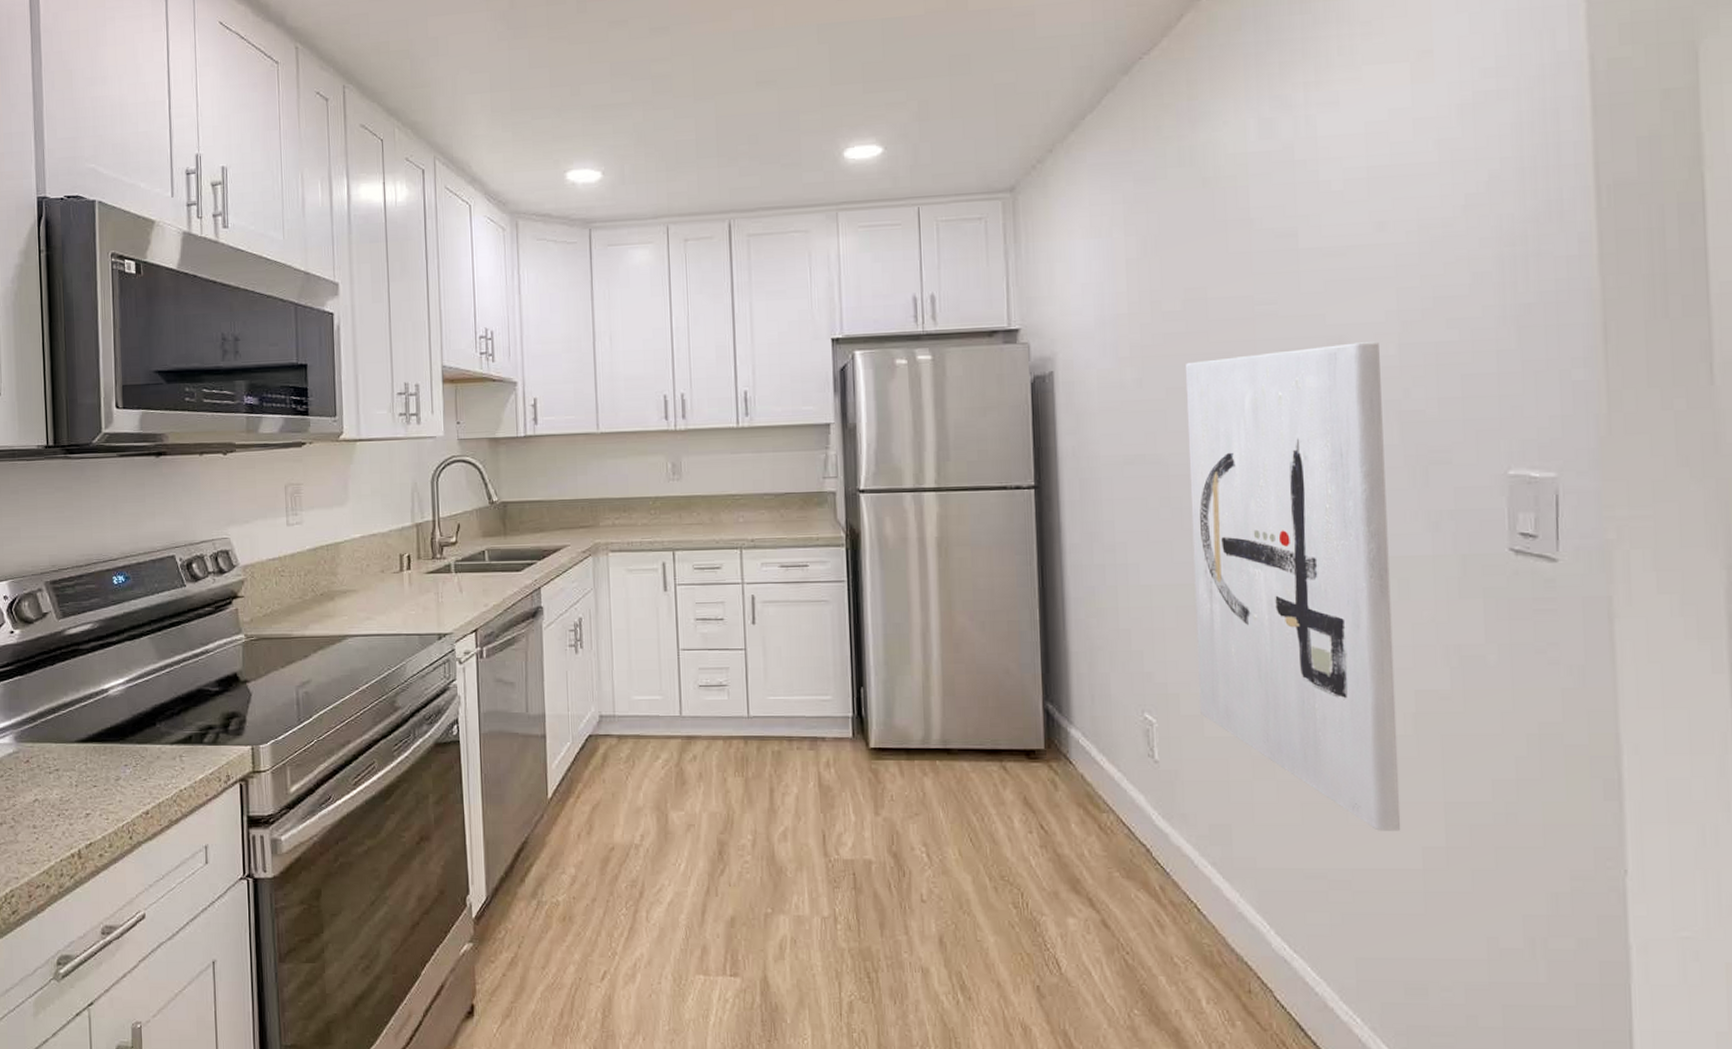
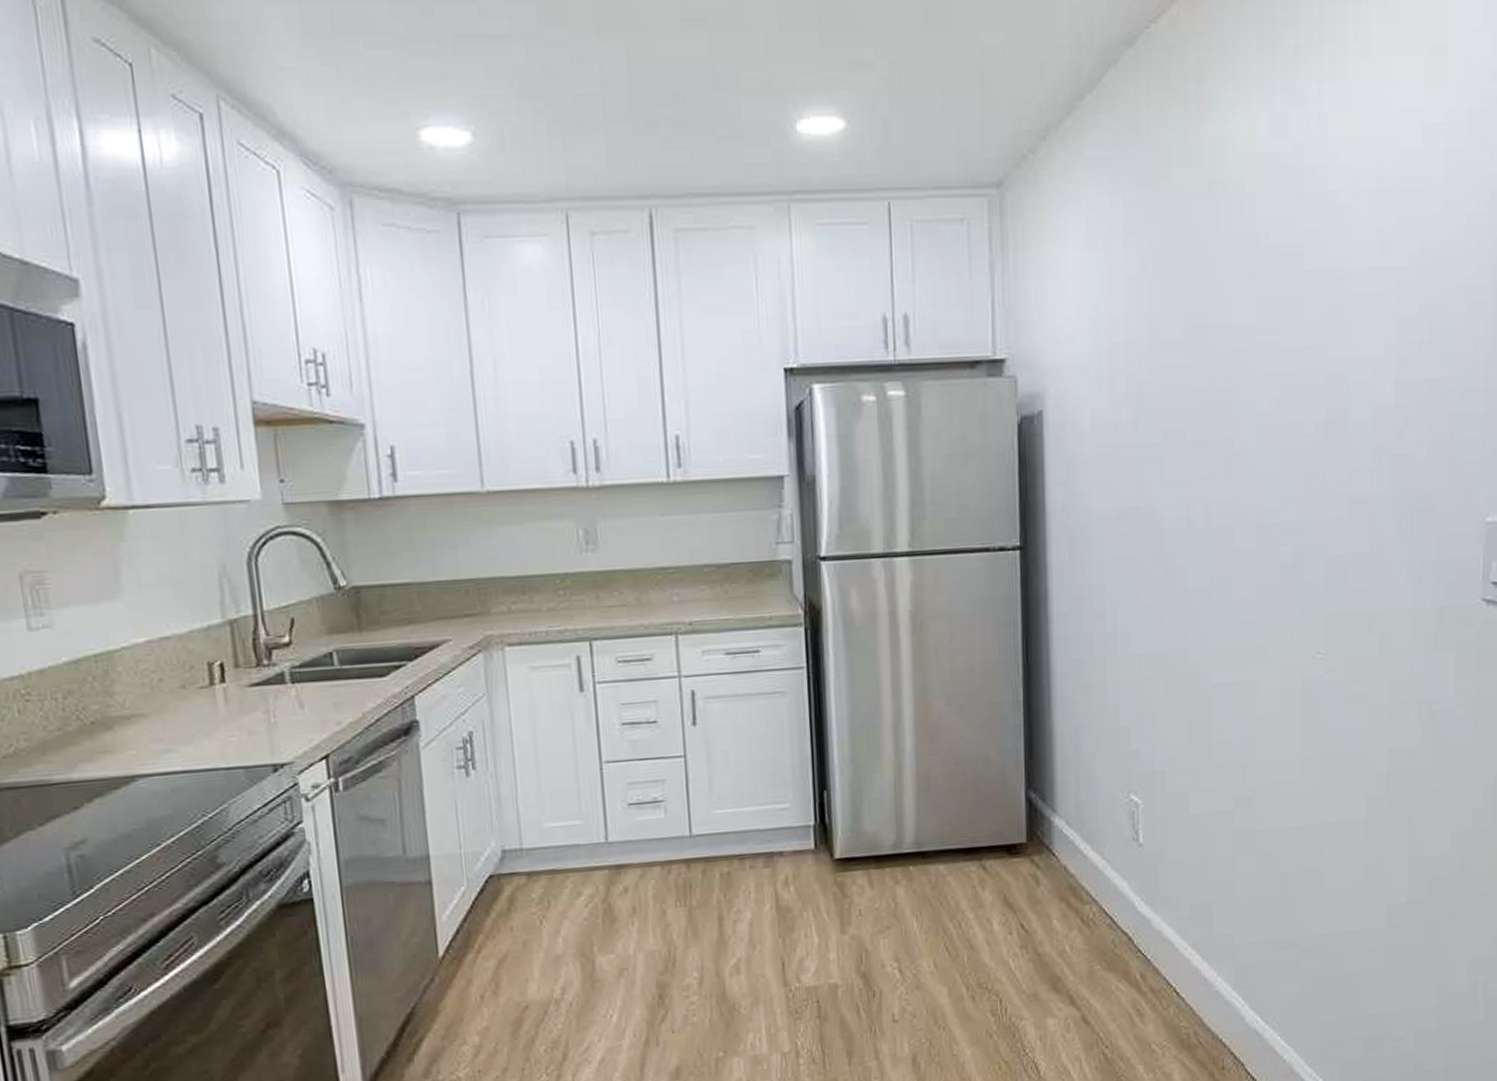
wall art: present [1185,341,1401,831] -> none [1183,378,1376,894]

